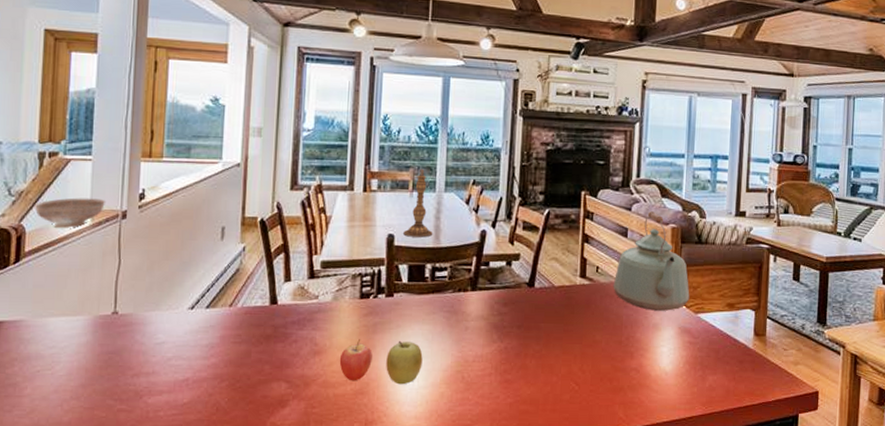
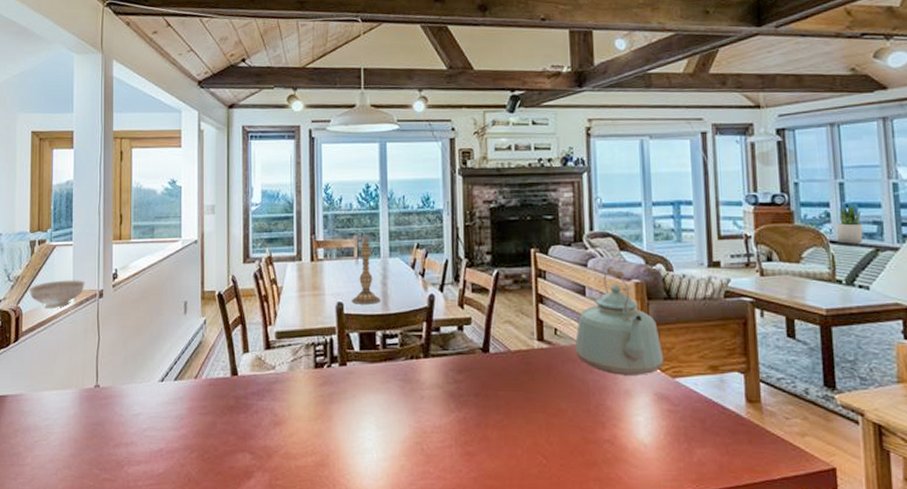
fruit: present [339,339,372,381] -> none [299,410,330,453]
fruit: present [386,340,423,385] -> none [344,410,380,457]
planter: none [841,168,863,202] -> present [836,205,863,244]

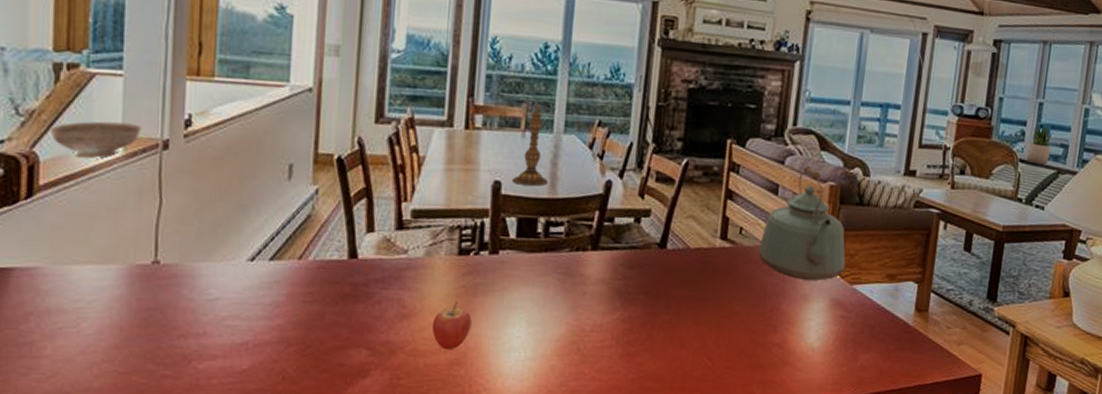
fruit: none [299,410,330,453] -> present [431,302,472,350]

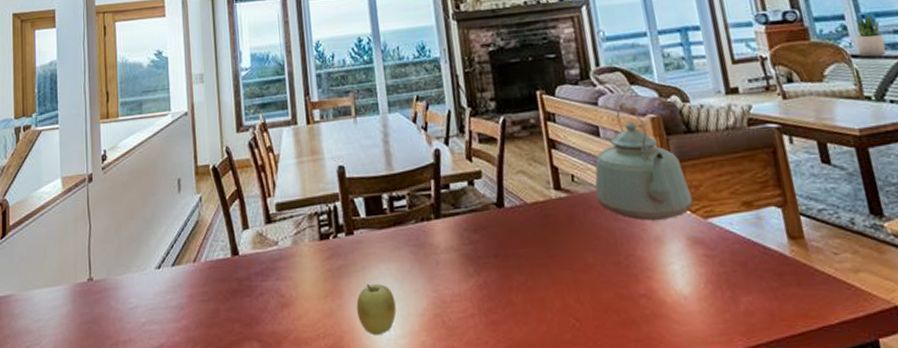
decorative bowl: present [49,121,143,159] -> none [14,165,74,200]
fruit: present [431,302,472,350] -> none [308,286,342,335]
fruit: none [487,304,532,356] -> present [356,283,397,336]
candlestick: present [513,104,547,186] -> none [353,91,383,167]

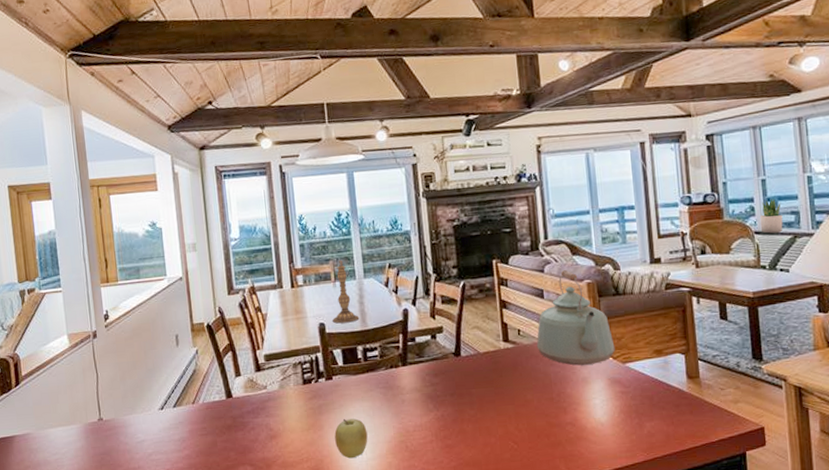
candlestick: none [353,91,383,167] -> present [332,259,359,324]

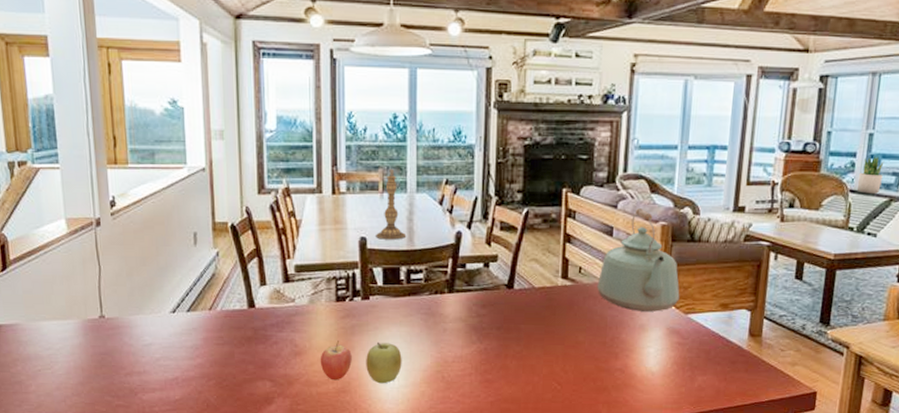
fruit: none [293,421,322,460] -> present [320,341,352,381]

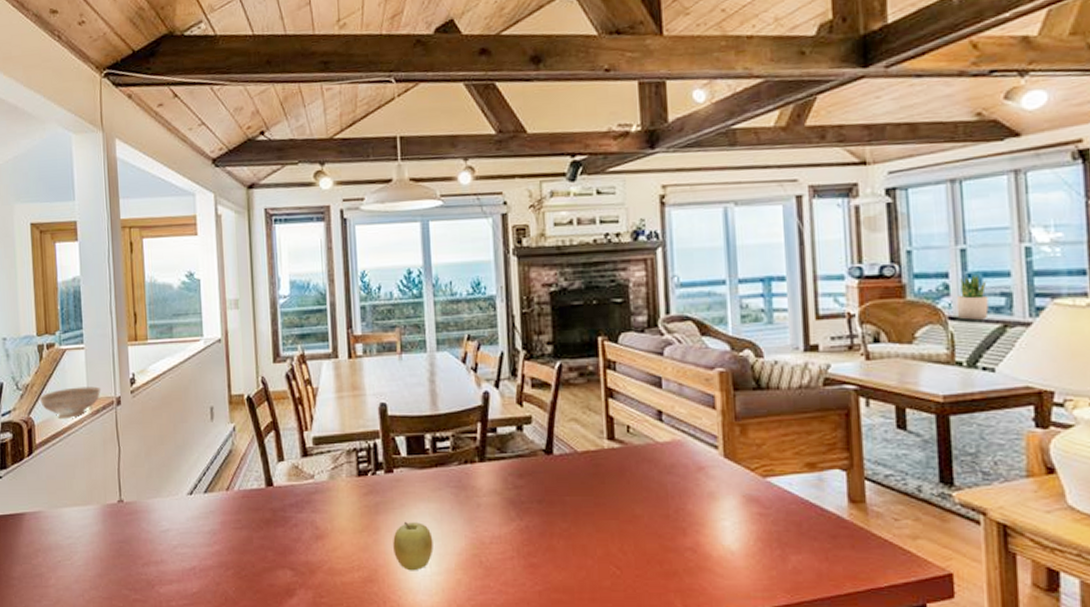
decorative bowl: none [11,206,79,237] -> present [39,386,101,420]
fruit: present [320,341,352,381] -> none [343,521,378,568]
candlestick: present [376,168,405,240] -> none [396,327,428,405]
kettle: present [597,208,680,312] -> none [650,354,753,476]

